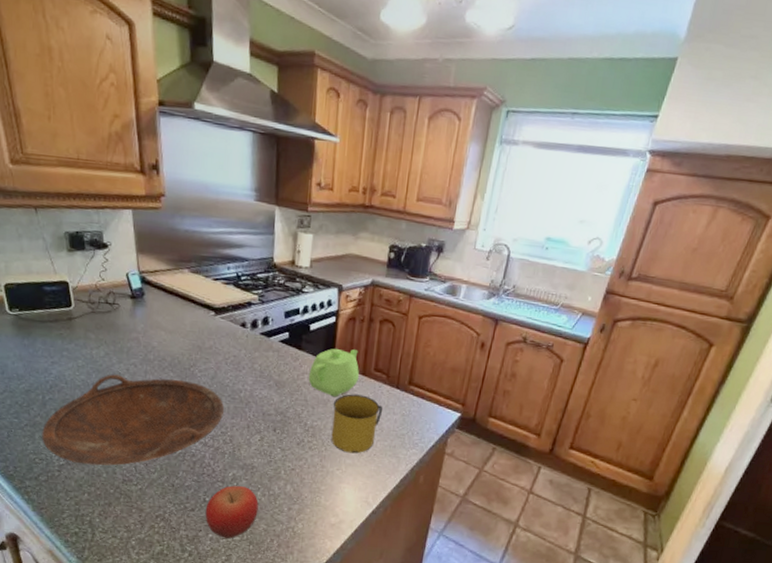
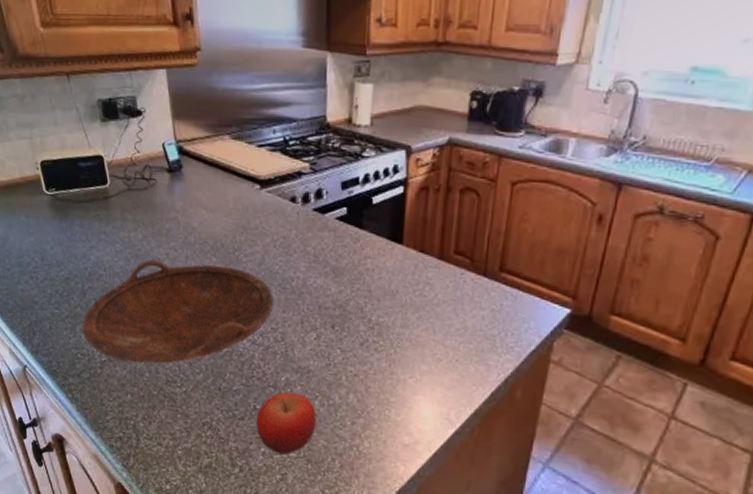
teapot: present [308,348,359,397] -> none [371,225,435,287]
mug: present [331,394,383,454] -> none [401,283,467,358]

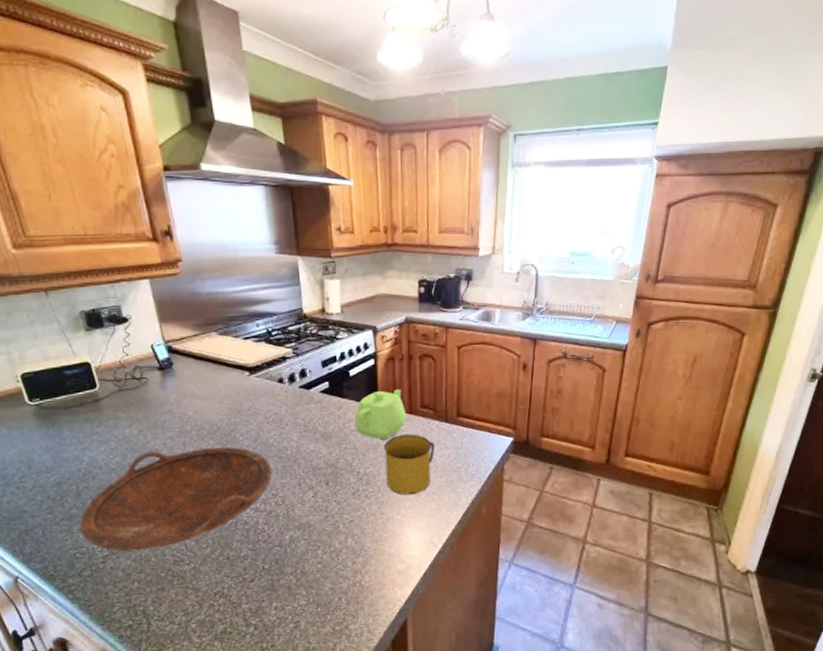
fruit: present [256,392,317,455] -> none [266,547,321,605]
teapot: none [371,225,435,287] -> present [354,389,406,441]
mug: none [401,283,467,358] -> present [383,434,435,495]

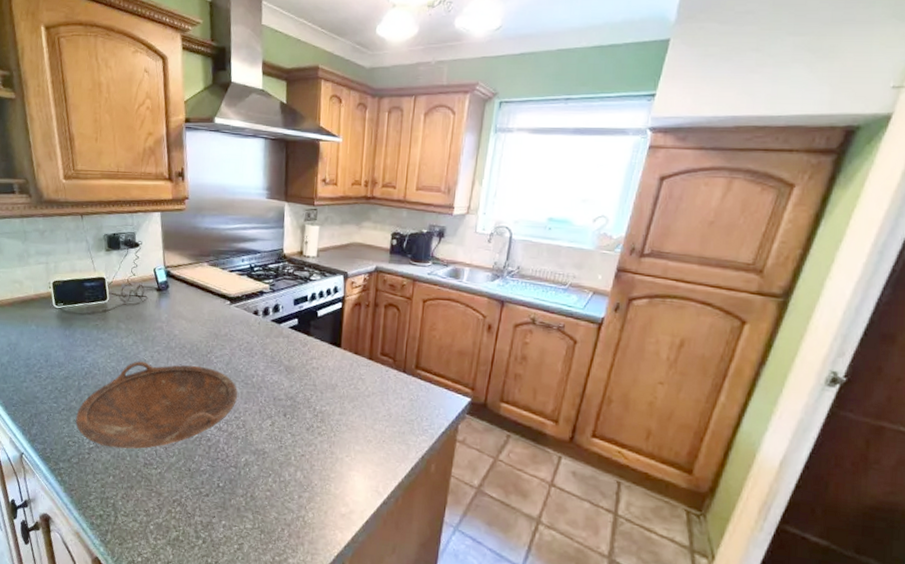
teapot: present [354,389,406,441] -> none [316,333,366,382]
mug: present [383,434,435,495] -> none [339,378,391,440]

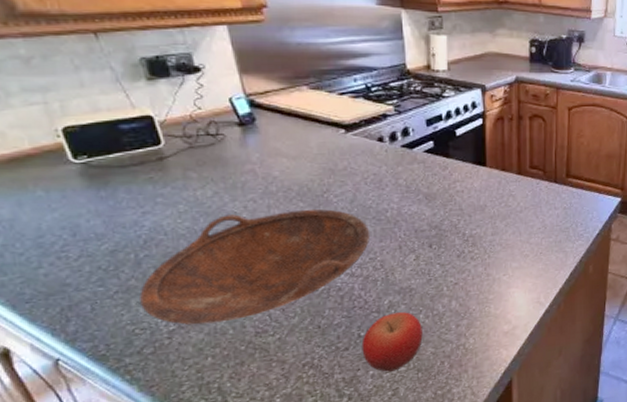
fruit: none [218,471,270,527] -> present [361,312,423,372]

